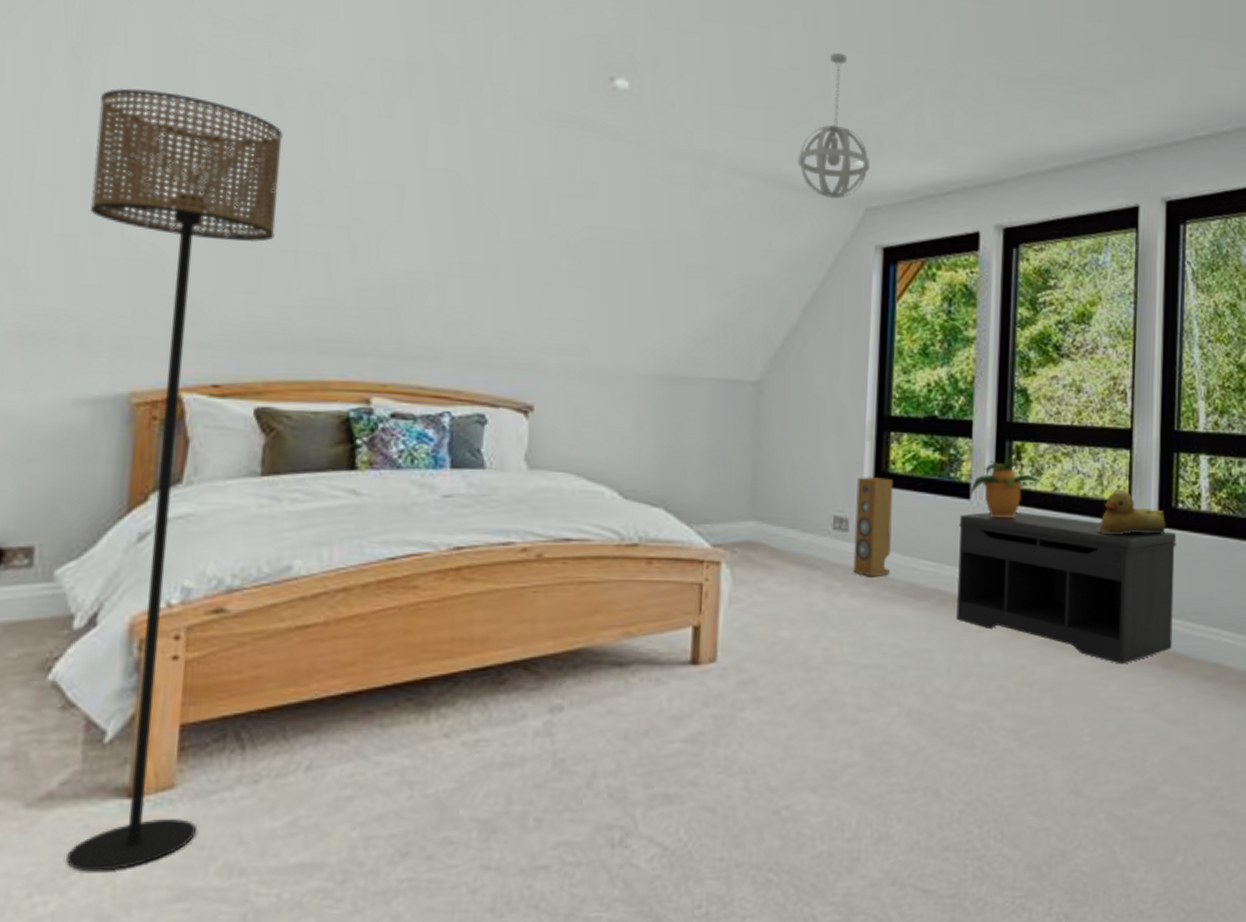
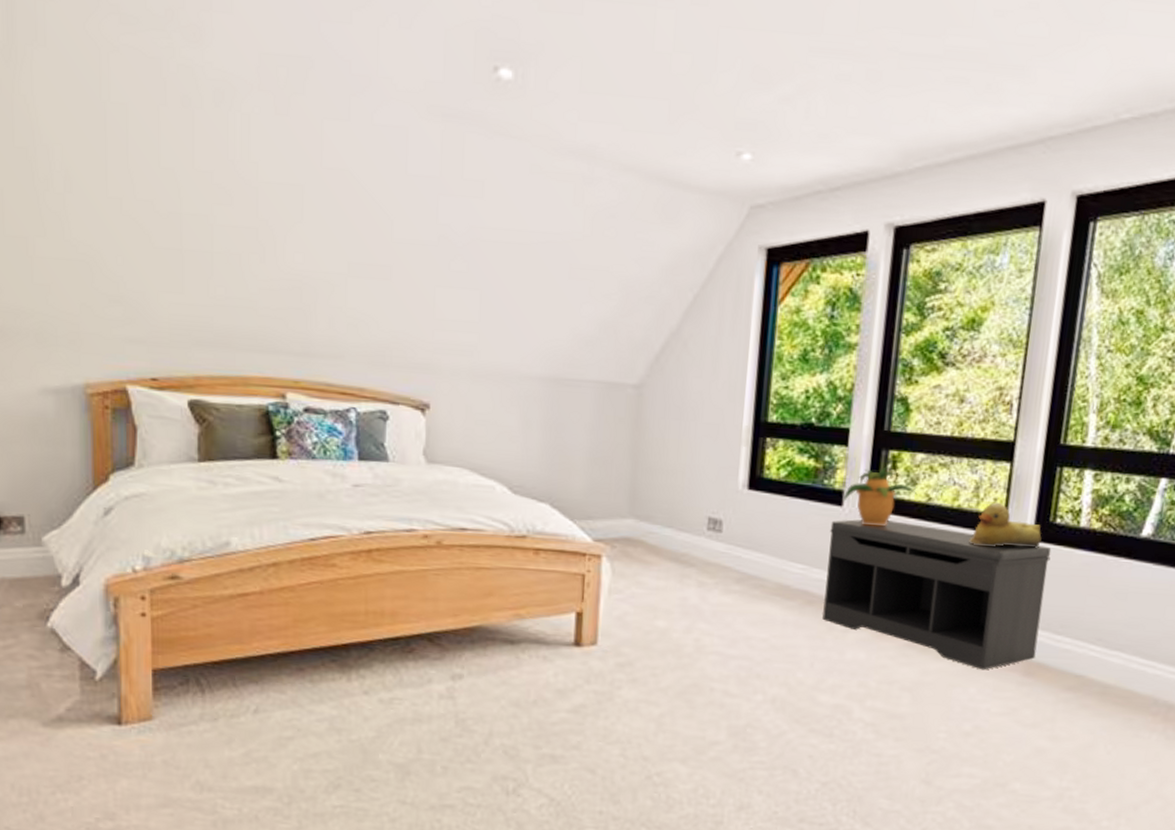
floor lamp: present [66,87,283,872] -> none [31,90,192,780]
pendant light: present [798,52,871,200] -> none [682,31,758,197]
speaker: present [853,476,894,577] -> none [725,481,768,576]

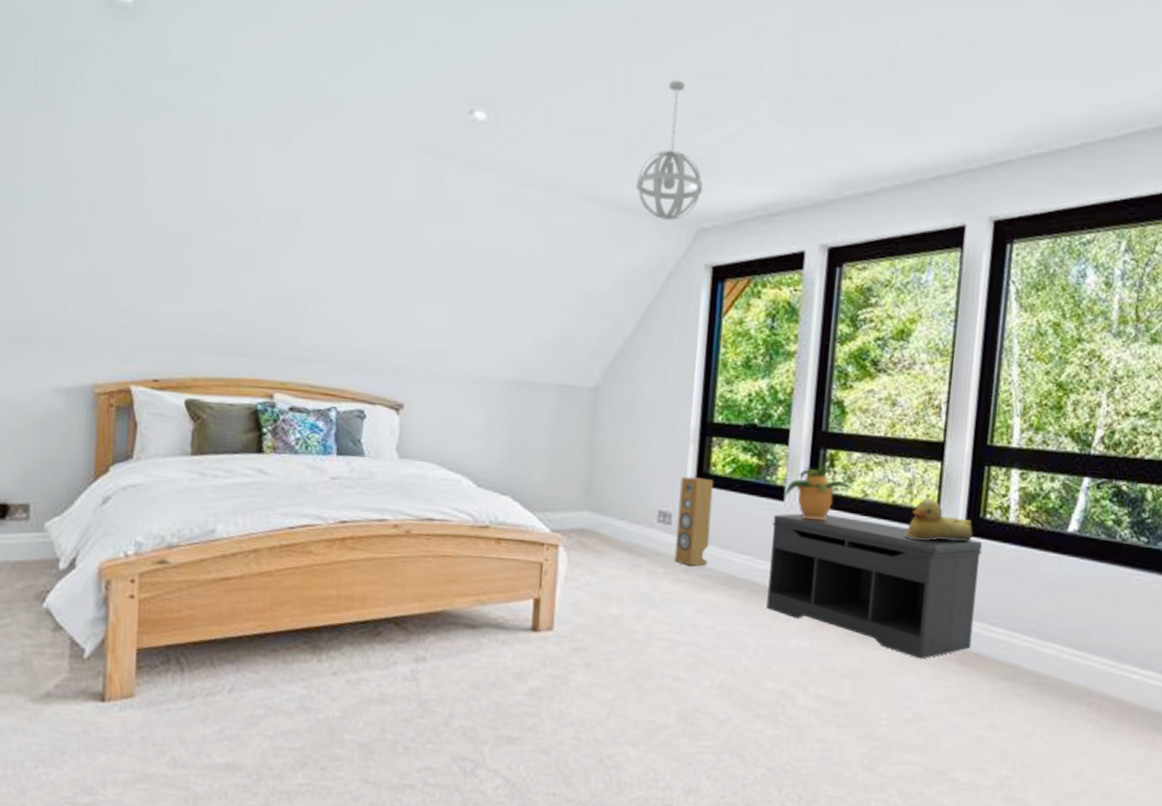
pendant light: none [682,31,758,197] -> present [636,80,703,221]
speaker: none [725,481,768,576] -> present [674,476,714,566]

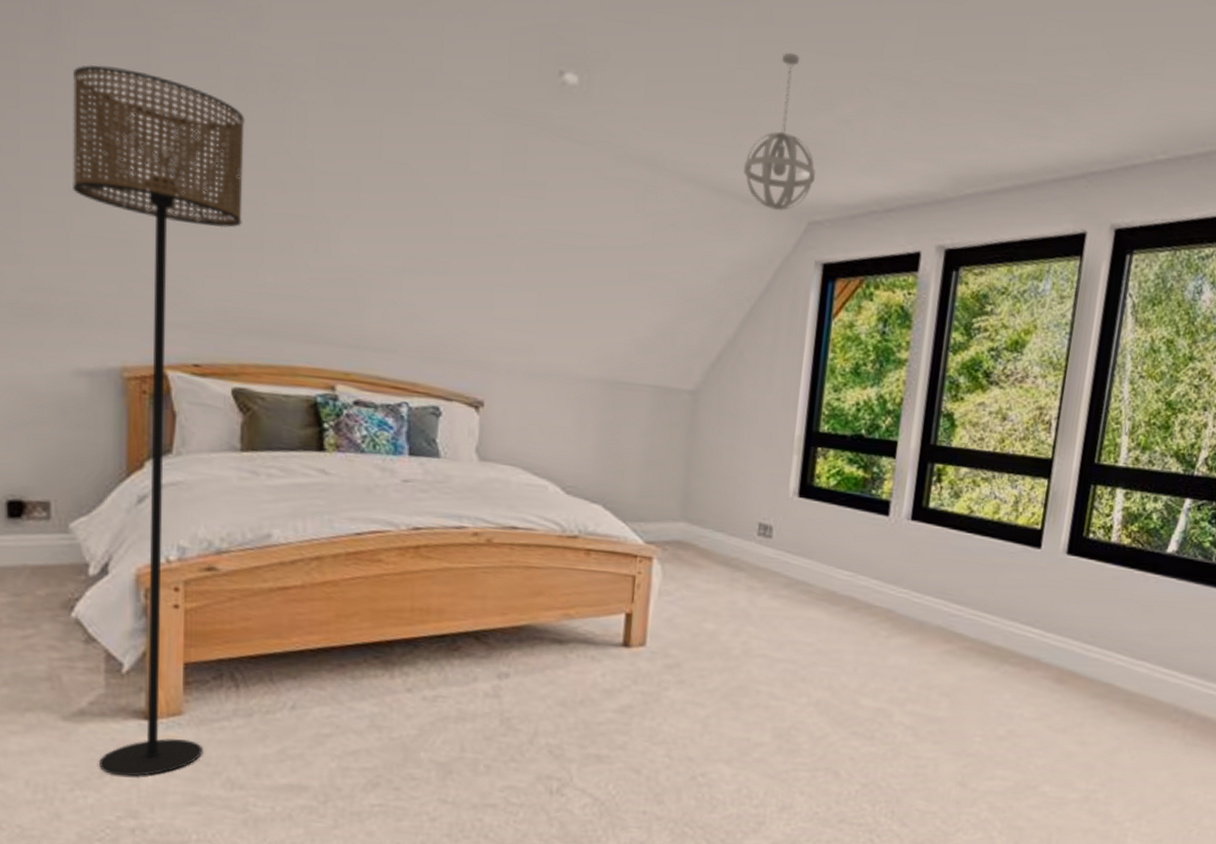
floor lamp: none [59,130,202,755] -> present [71,64,245,777]
speaker: present [674,476,714,566] -> none [774,488,818,582]
bench: present [766,513,983,659] -> none [867,529,1084,677]
potted plant: present [785,464,854,520] -> none [890,479,960,536]
rubber duck: present [904,498,973,542] -> none [1007,516,1075,561]

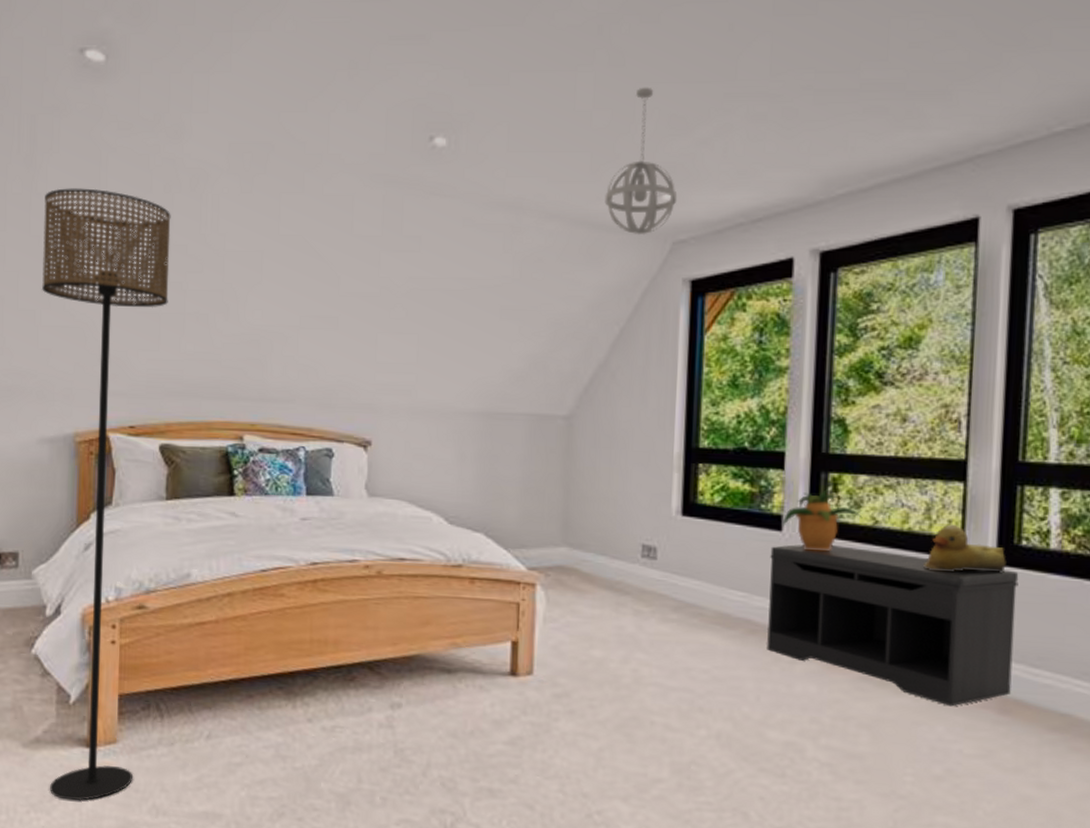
bench: none [867,529,1084,677] -> present [767,544,1019,707]
potted plant: none [890,479,960,536] -> present [783,489,863,551]
rubber duck: none [1007,516,1075,561] -> present [923,524,1006,573]

